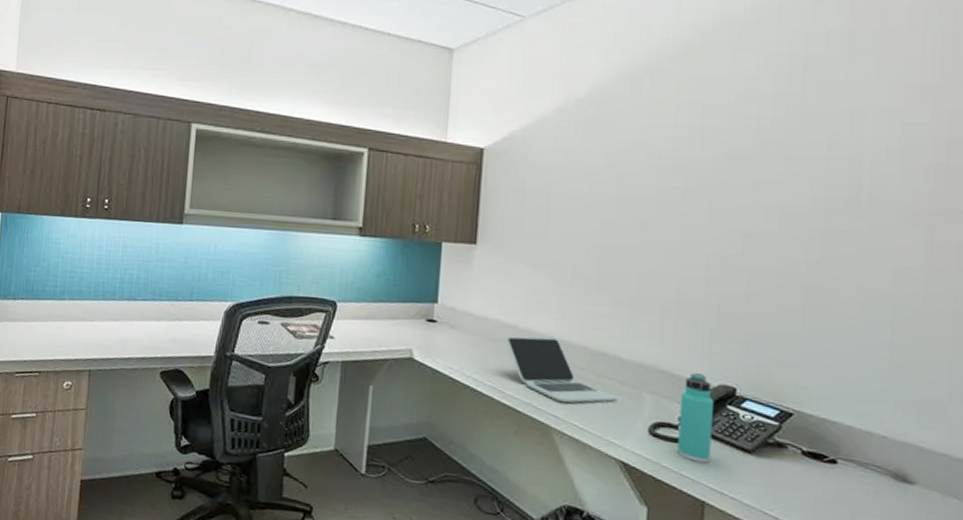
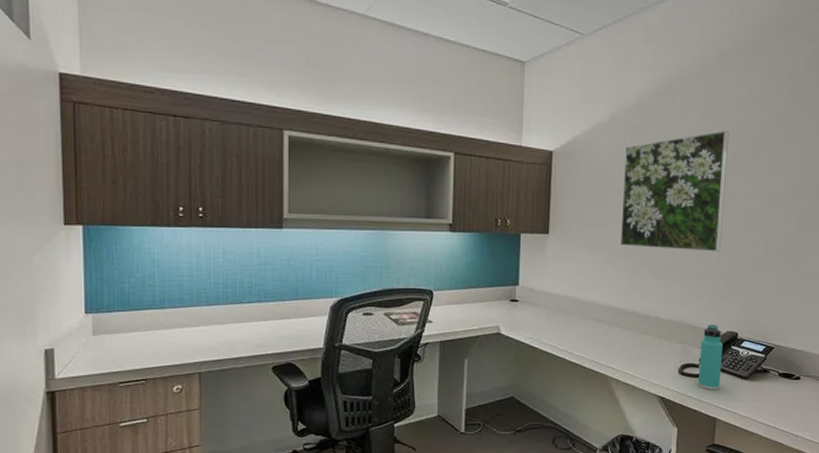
laptop: present [507,336,618,403] -> none [574,306,657,357]
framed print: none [567,126,719,279] -> present [619,131,729,252]

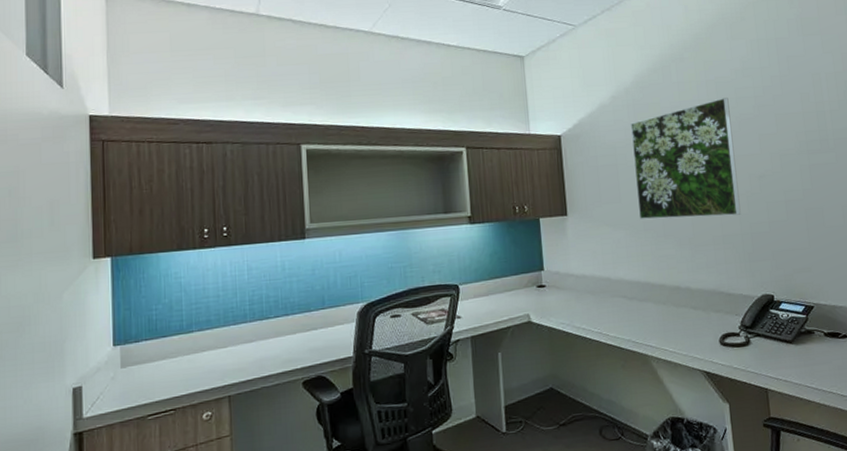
thermos bottle: present [698,324,723,390] -> none [737,289,766,359]

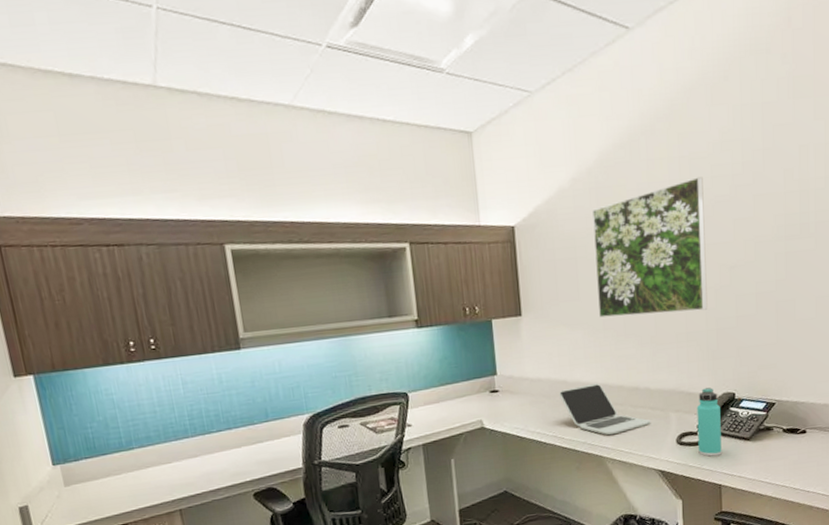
laptop: none [603,281,694,334] -> present [559,383,651,436]
thermos bottle: none [737,289,766,359] -> present [697,387,722,457]

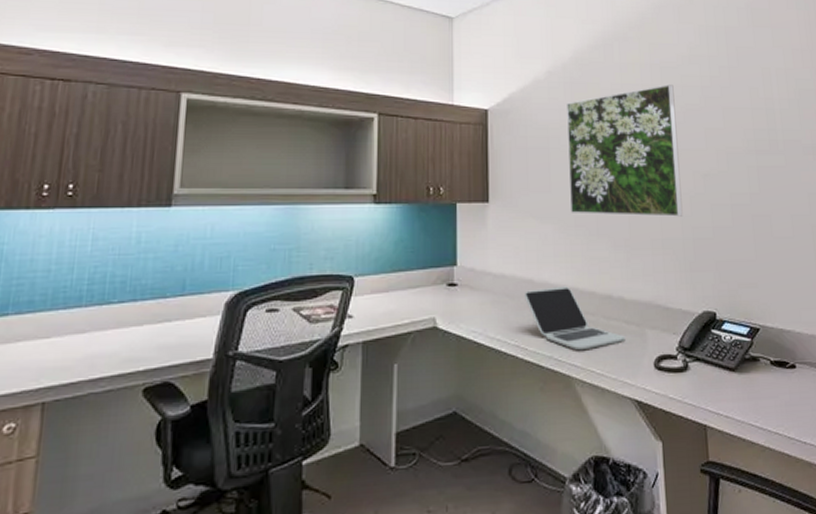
thermos bottle: present [697,387,722,457] -> none [675,304,705,388]

